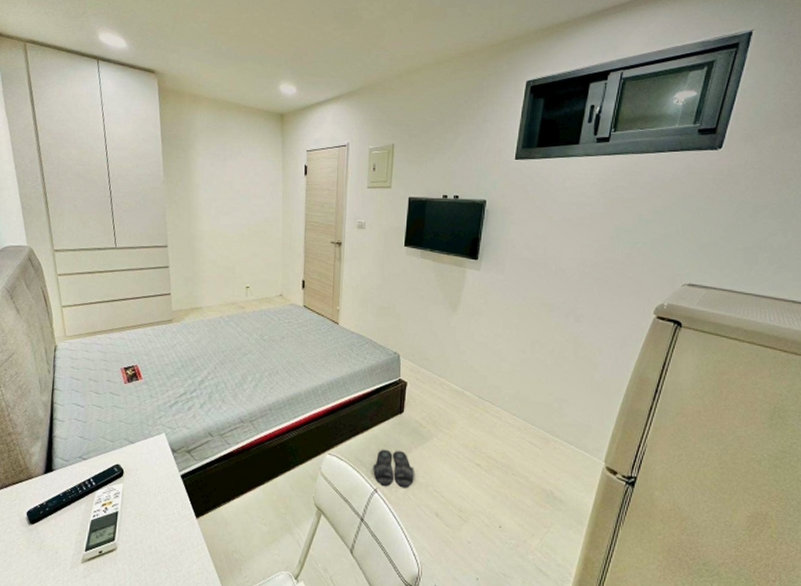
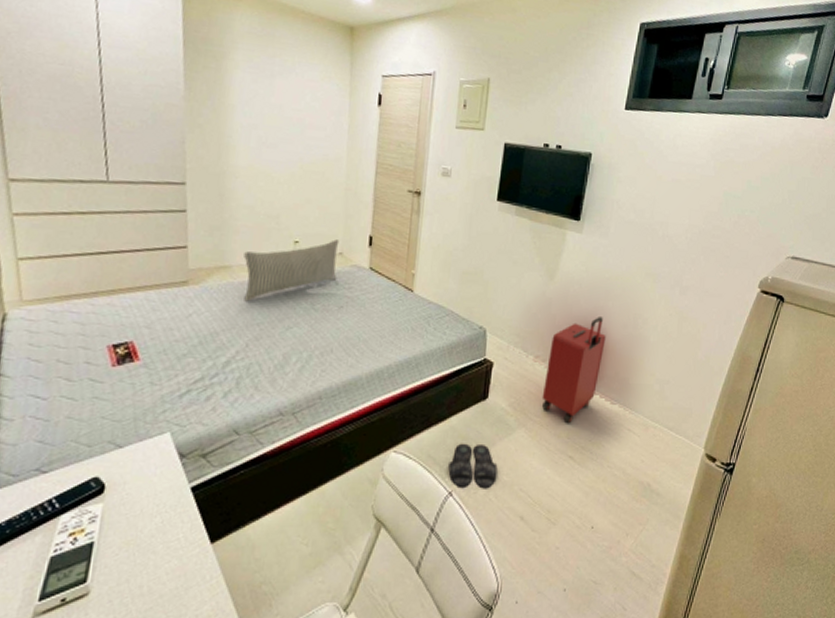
pillow: none [210,284,280,335] -> present [244,239,340,302]
suitcase: none [450,343,506,435] -> present [542,317,606,423]

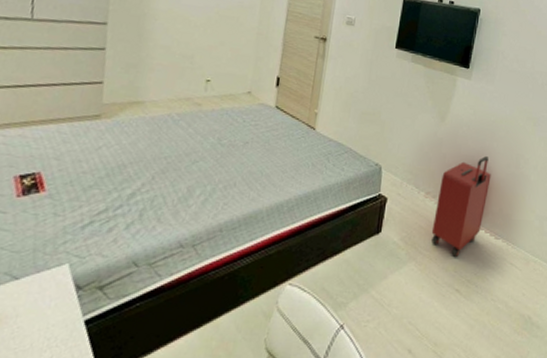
pillow: present [244,239,340,302] -> none [153,79,249,136]
slippers: present [448,443,498,489] -> none [341,276,388,322]

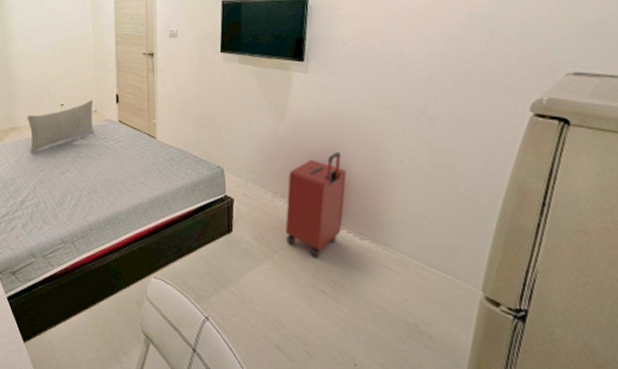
pillow: none [153,79,249,136] -> present [27,100,95,154]

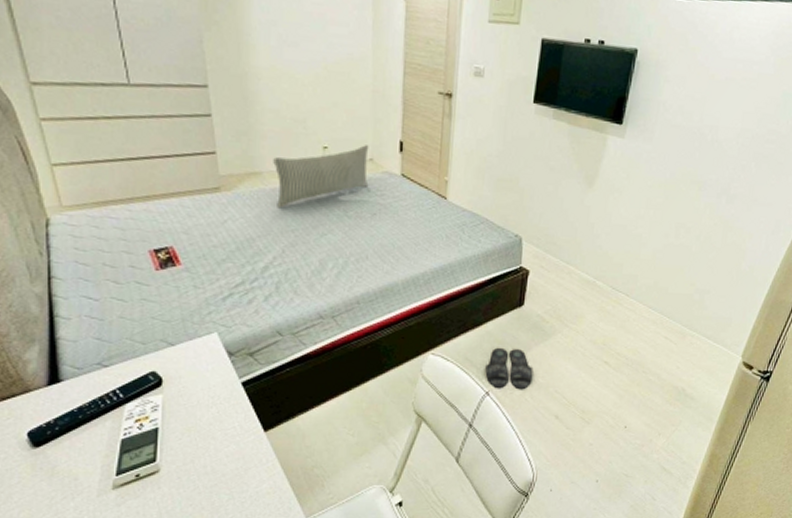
slippers: none [203,272,249,317] -> present [485,347,534,390]
suitcase: present [285,152,347,257] -> none [578,226,646,330]

